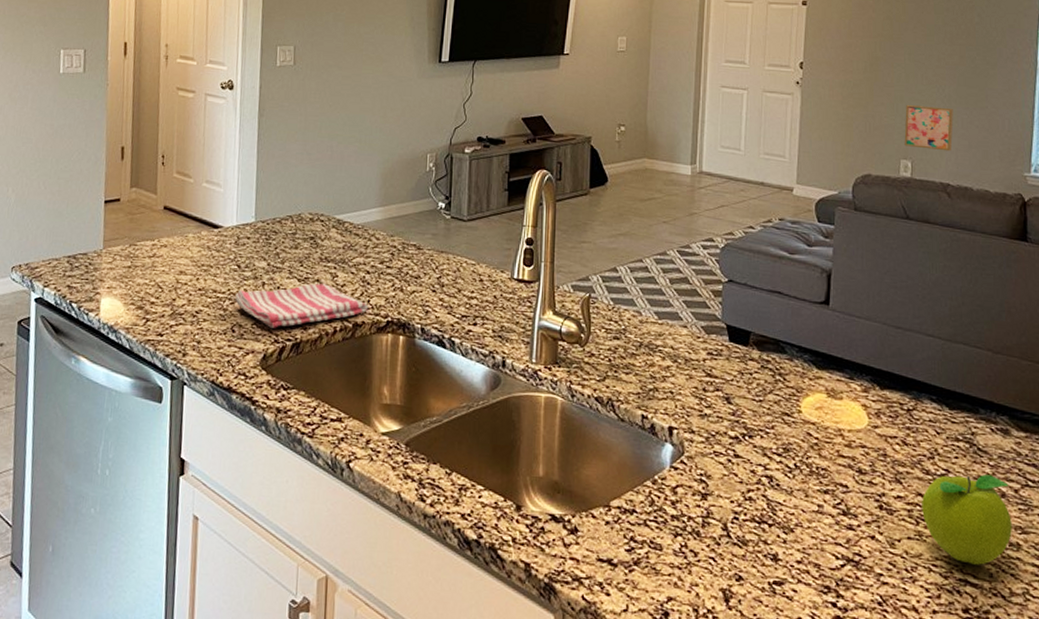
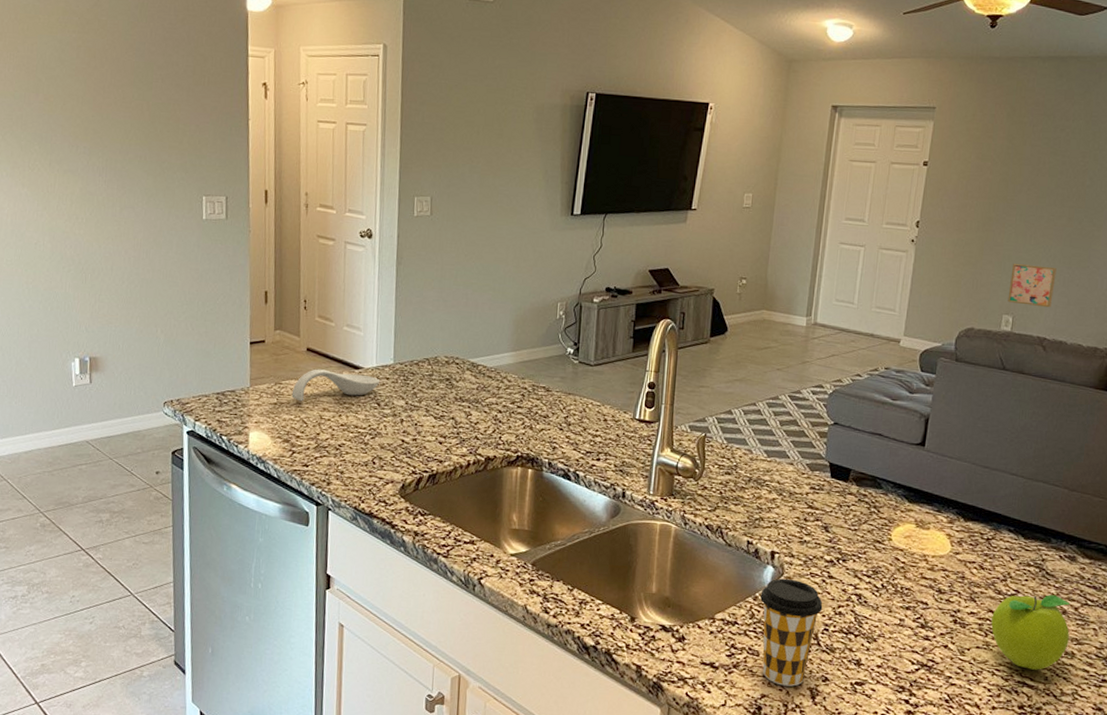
spoon rest: none [146,228,241,265] -> present [291,369,380,402]
dish towel: present [235,283,369,328] -> none [375,421,500,461]
coffee cup: none [660,458,730,587] -> present [760,578,823,687]

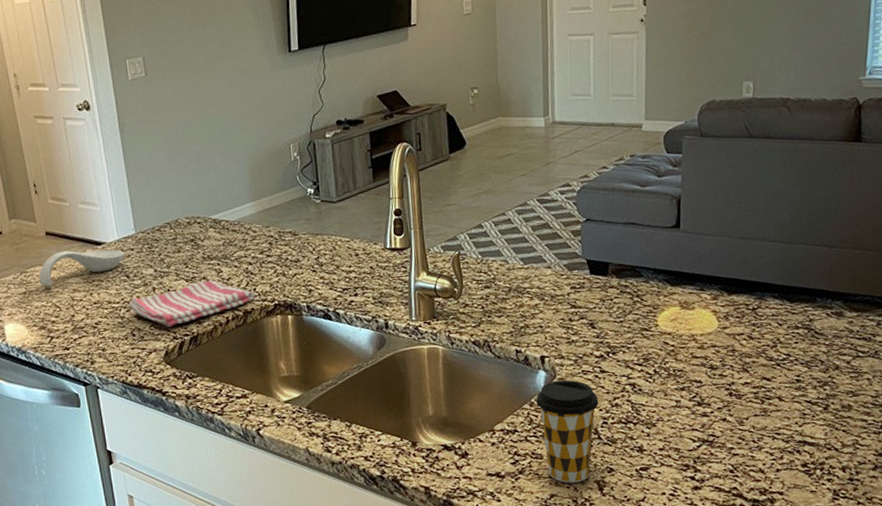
dish towel: none [375,421,500,461] -> present [129,280,256,327]
fruit: present [991,595,1071,670] -> none [766,352,844,428]
wall art: present [1007,263,1057,308] -> none [746,23,793,68]

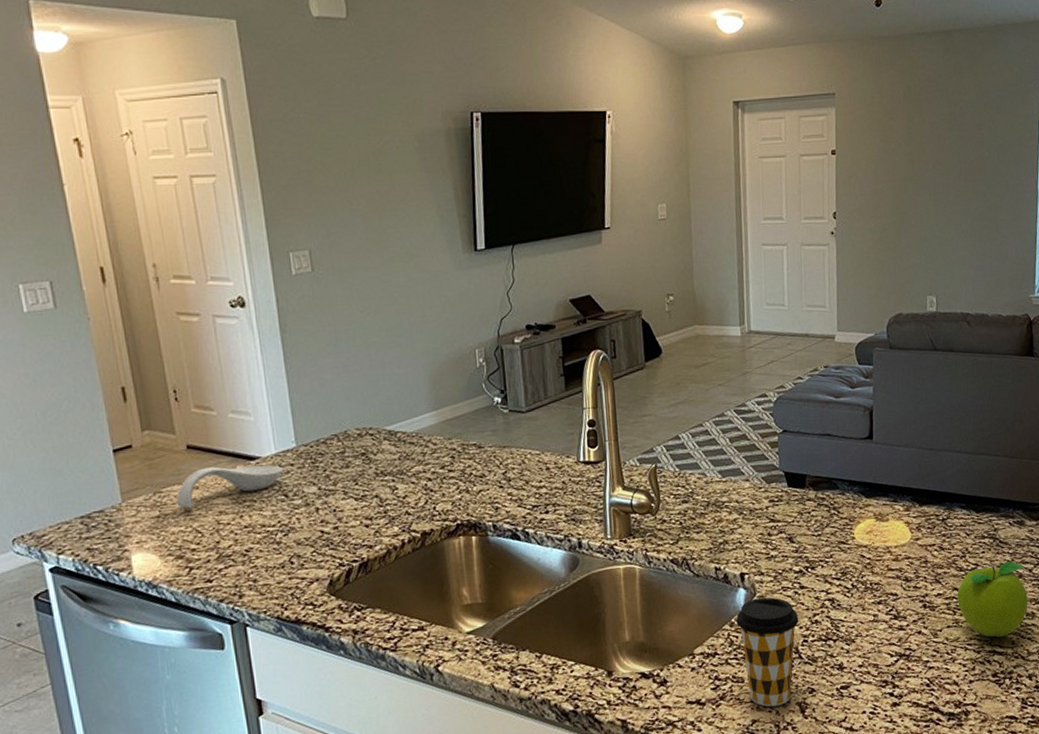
dish towel: present [129,280,256,327] -> none [287,498,436,553]
fruit: none [766,352,844,428] -> present [957,561,1028,638]

